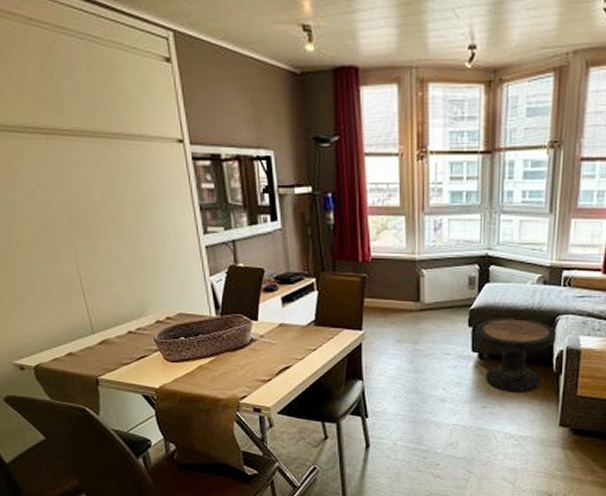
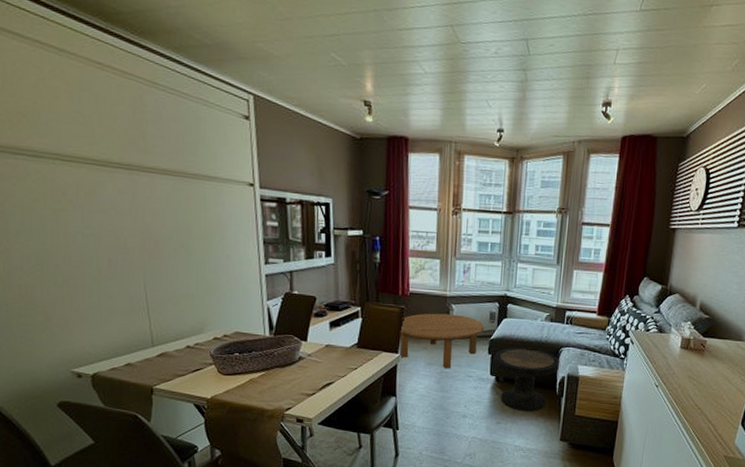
coffee table: none [363,281,463,346] -> present [400,313,485,369]

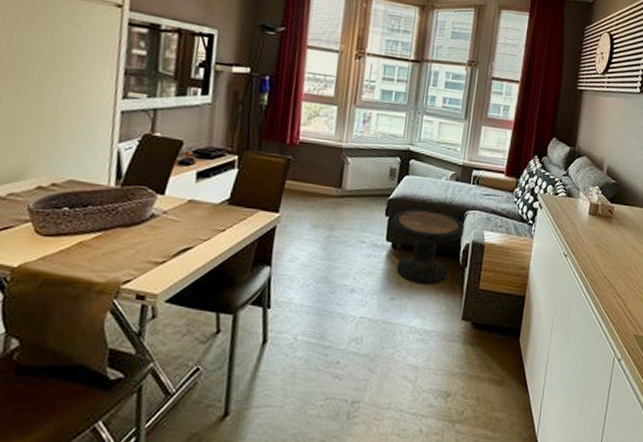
coffee table: present [400,313,485,369] -> none [282,166,384,233]

